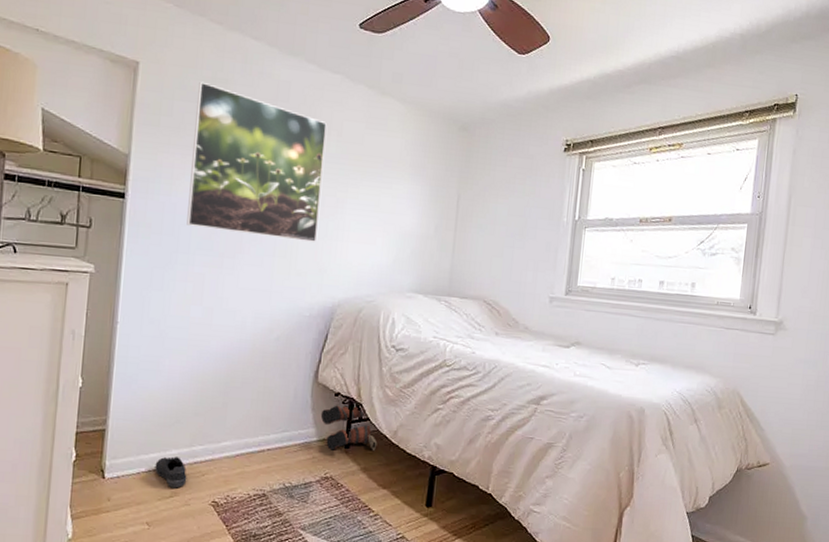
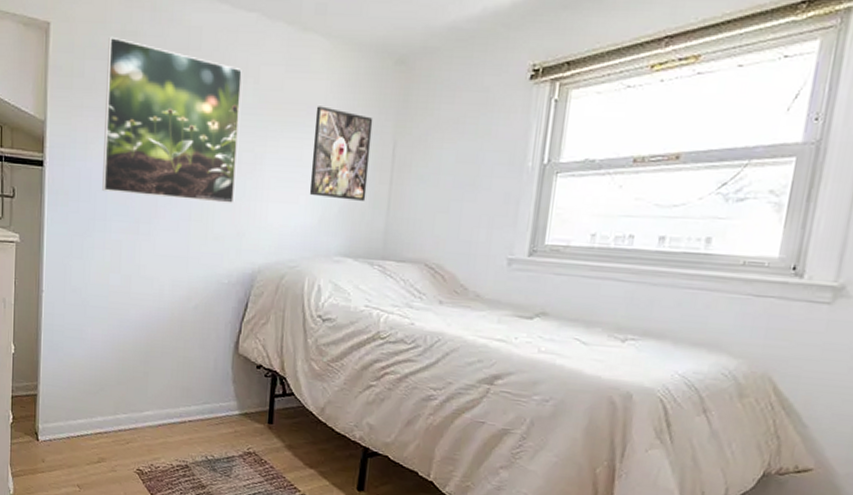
shoe: present [155,456,187,488] -> none [83,423,113,454]
boots: present [320,404,378,450] -> none [242,377,303,427]
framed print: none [385,160,441,245] -> present [309,106,373,201]

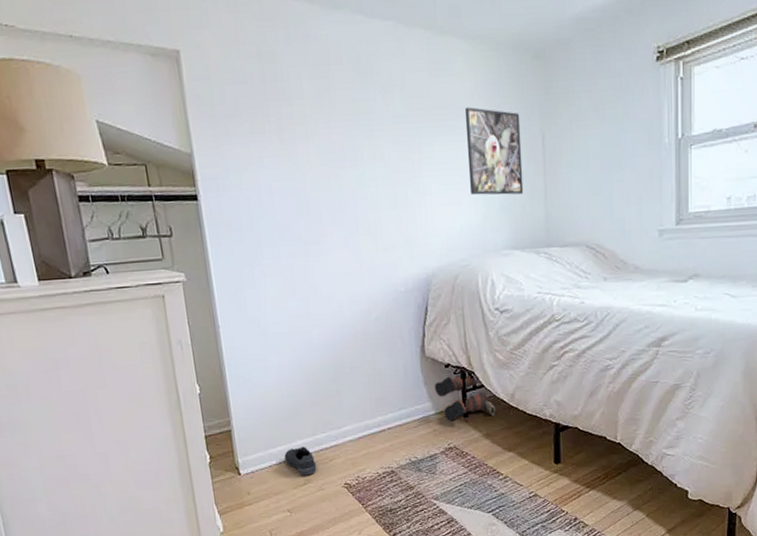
shoe: none [83,423,113,454] -> present [284,446,317,476]
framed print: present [102,36,242,203] -> none [245,58,399,218]
boots: none [242,377,303,427] -> present [434,374,496,421]

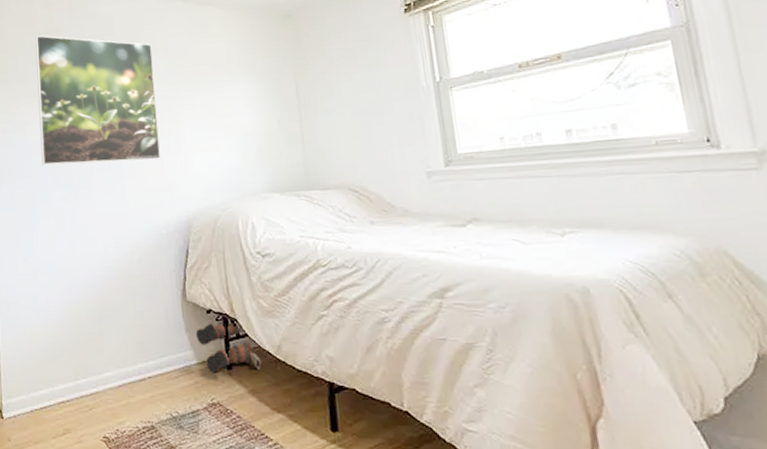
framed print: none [245,58,399,218] -> present [35,35,162,165]
shoe: present [284,446,317,476] -> none [45,392,77,425]
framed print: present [464,107,524,196] -> none [221,63,281,142]

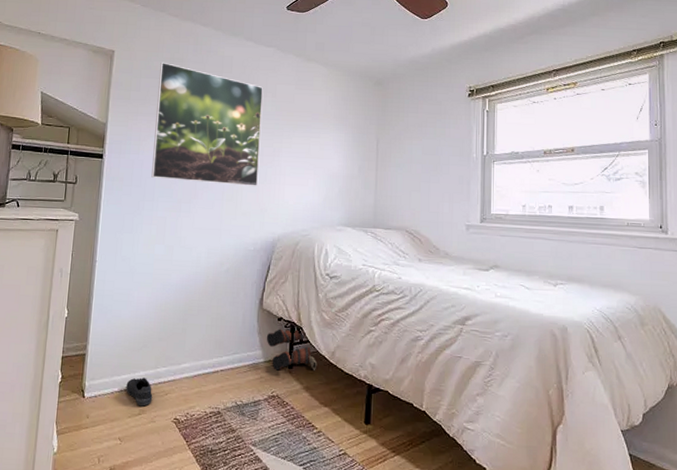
shoe: none [45,392,77,425] -> present [126,377,153,407]

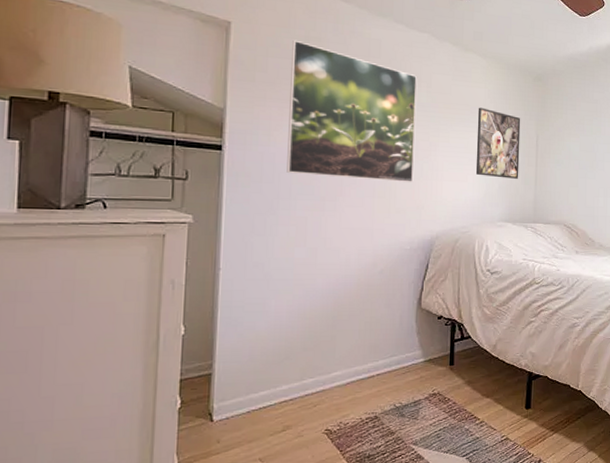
shoe: present [126,377,153,407] -> none [265,391,299,422]
boots: present [266,328,318,371] -> none [425,325,479,369]
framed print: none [316,114,361,183] -> present [475,107,521,179]

